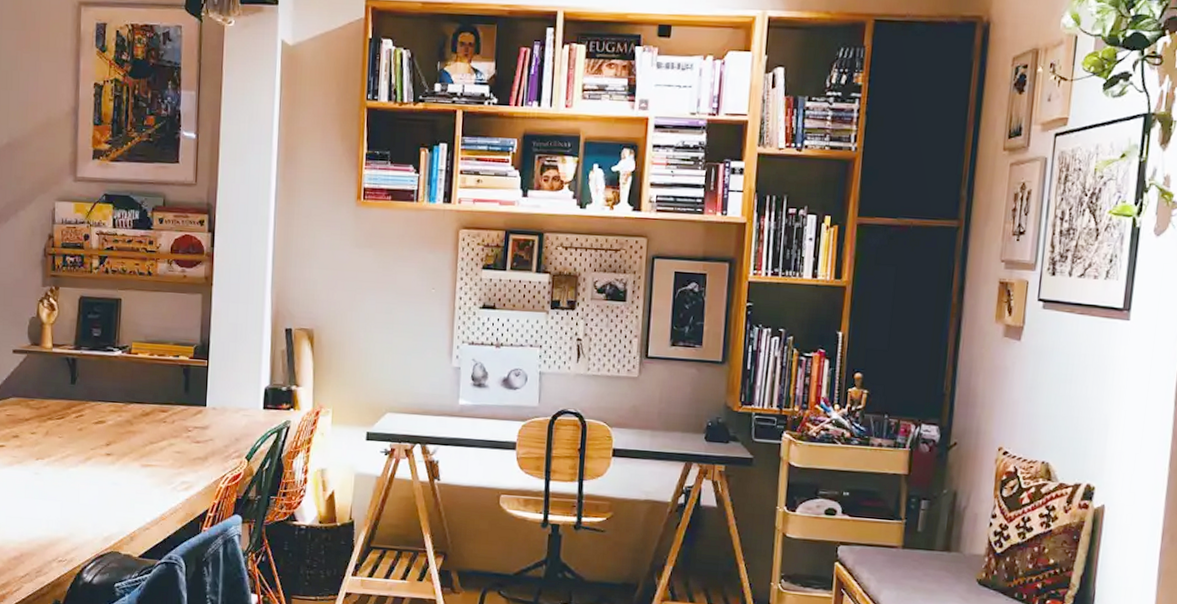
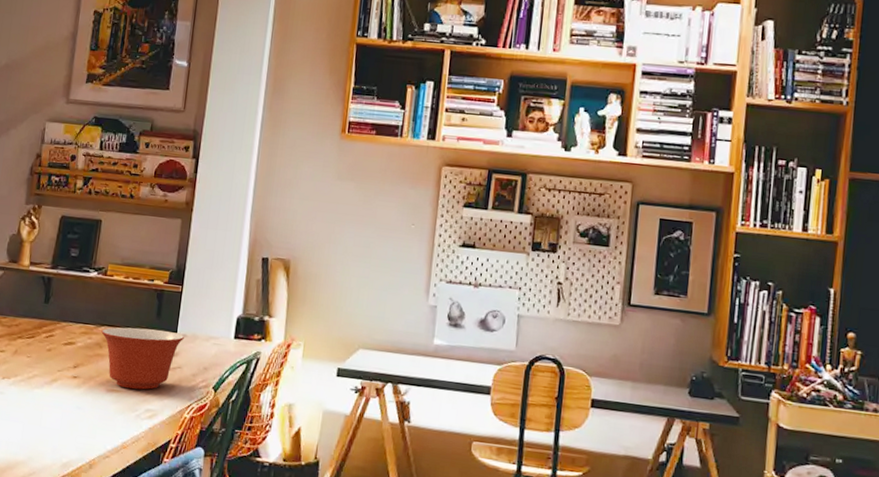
mixing bowl: none [131,403,214,463] -> present [101,327,185,390]

